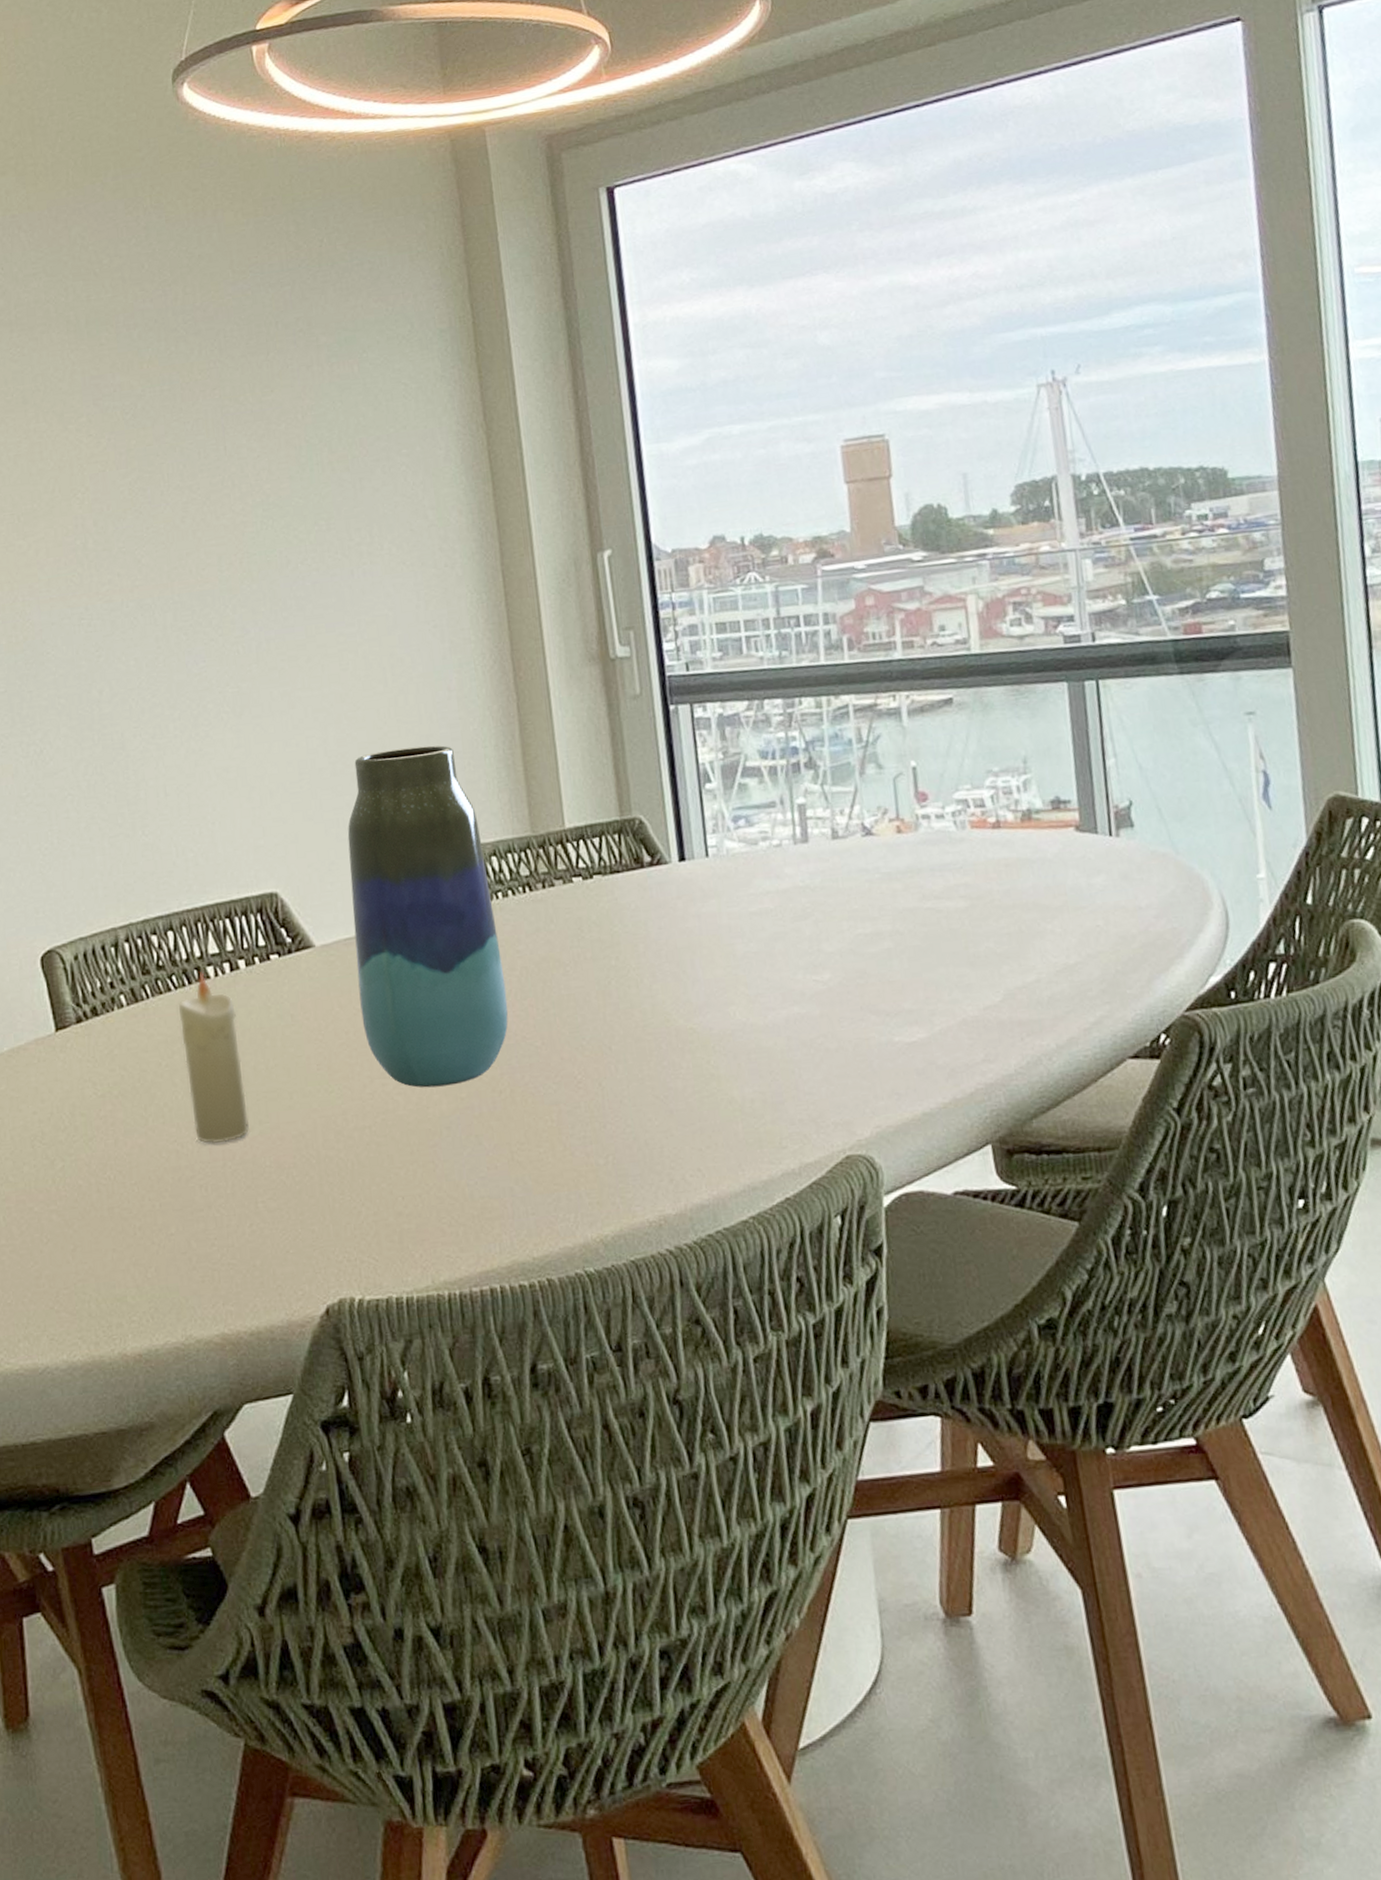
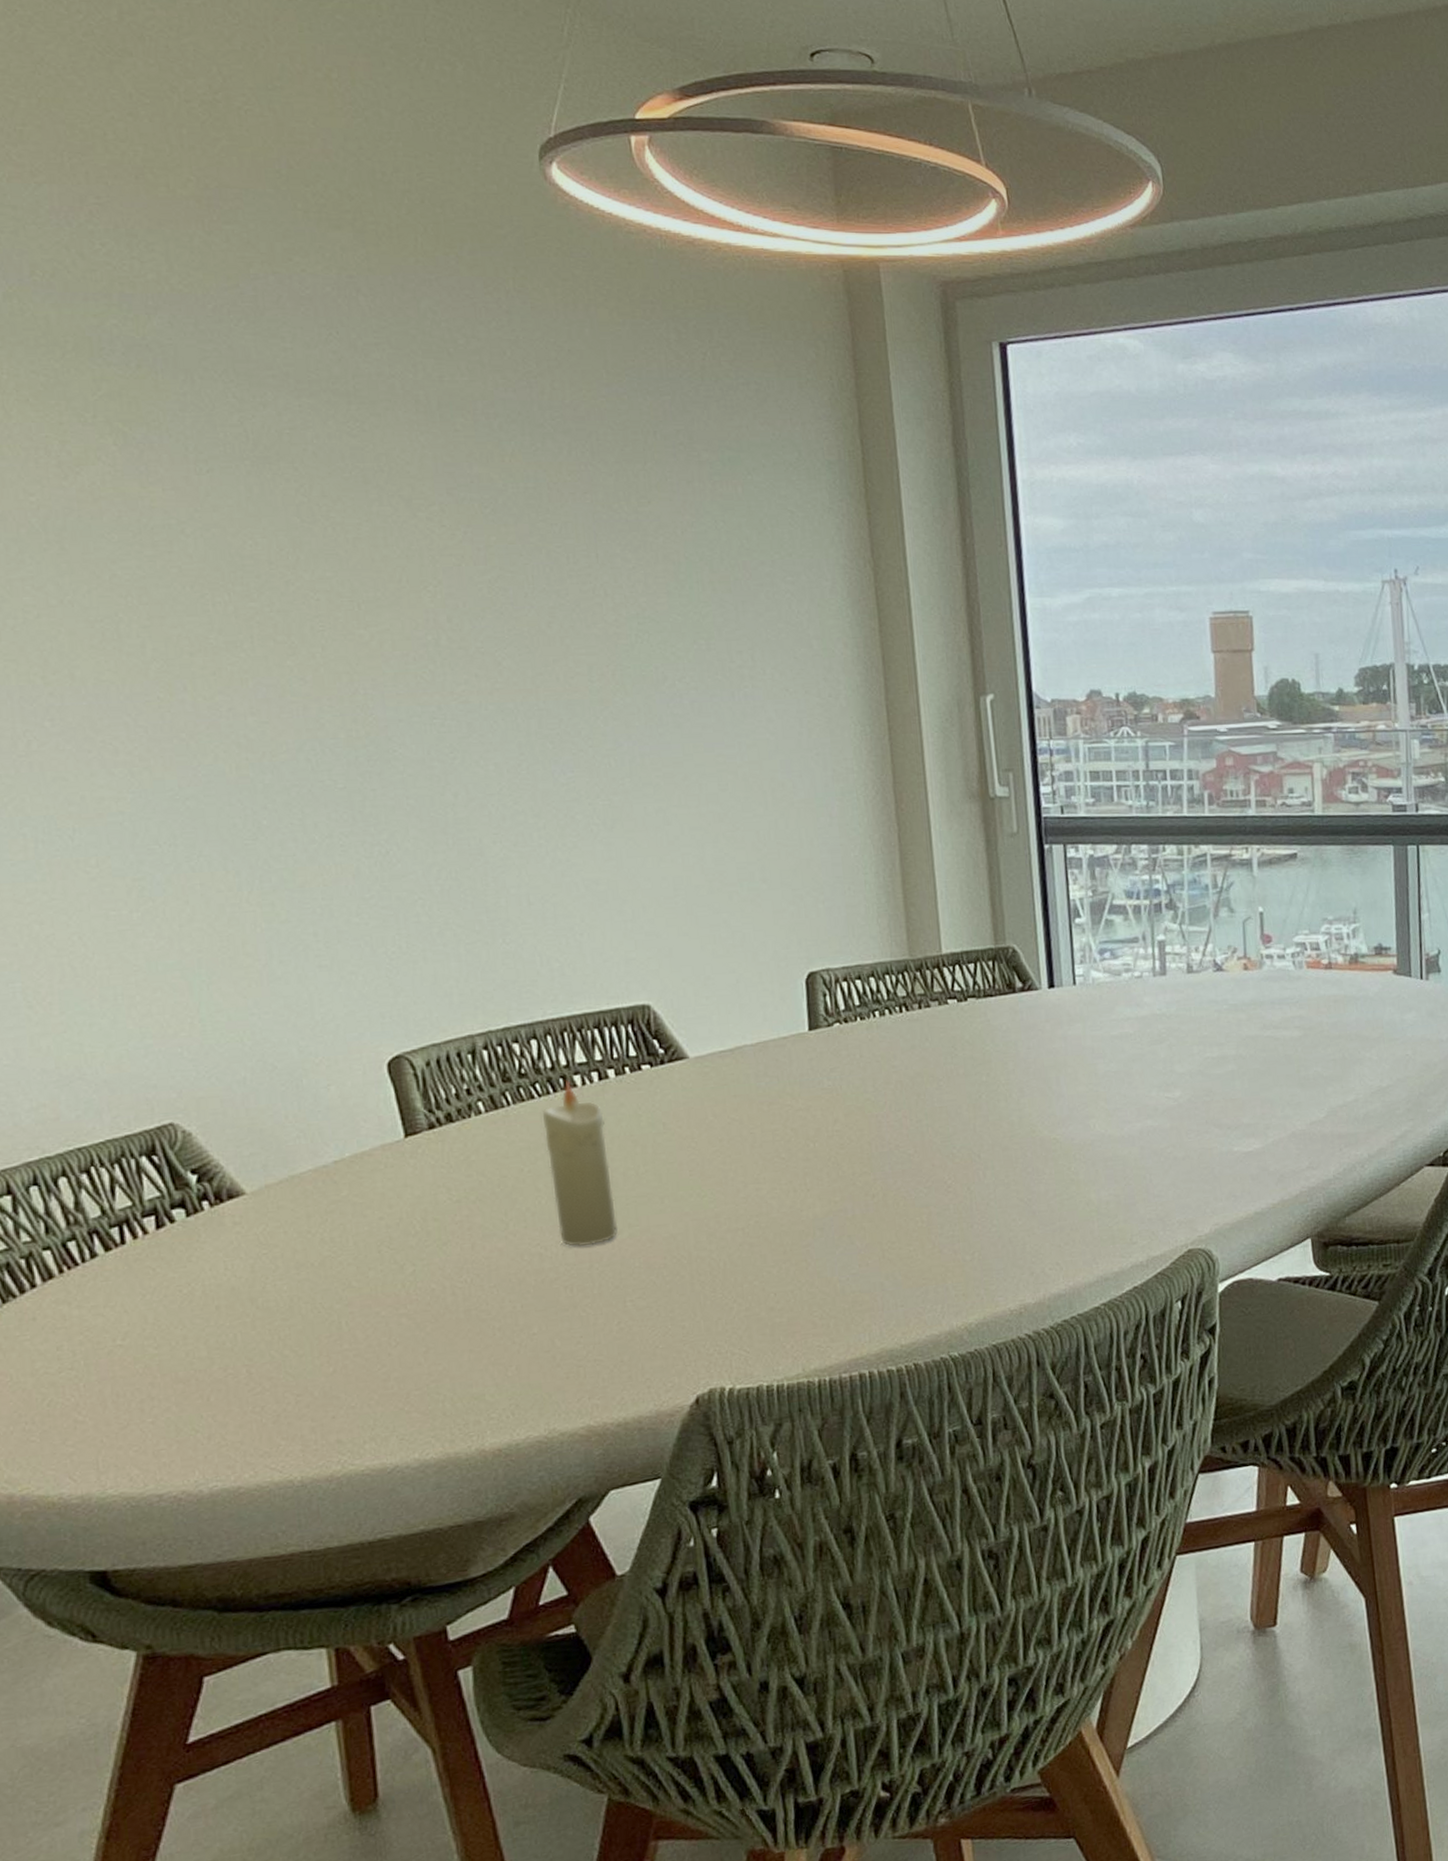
vase: present [347,745,508,1088] -> none [724,869,883,1192]

